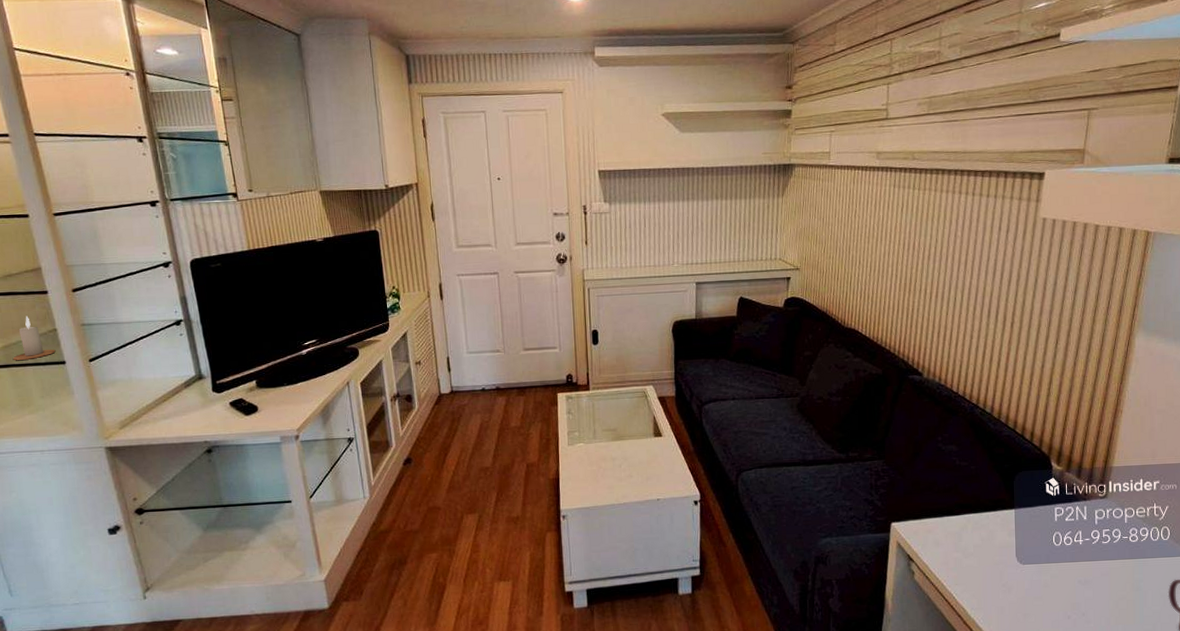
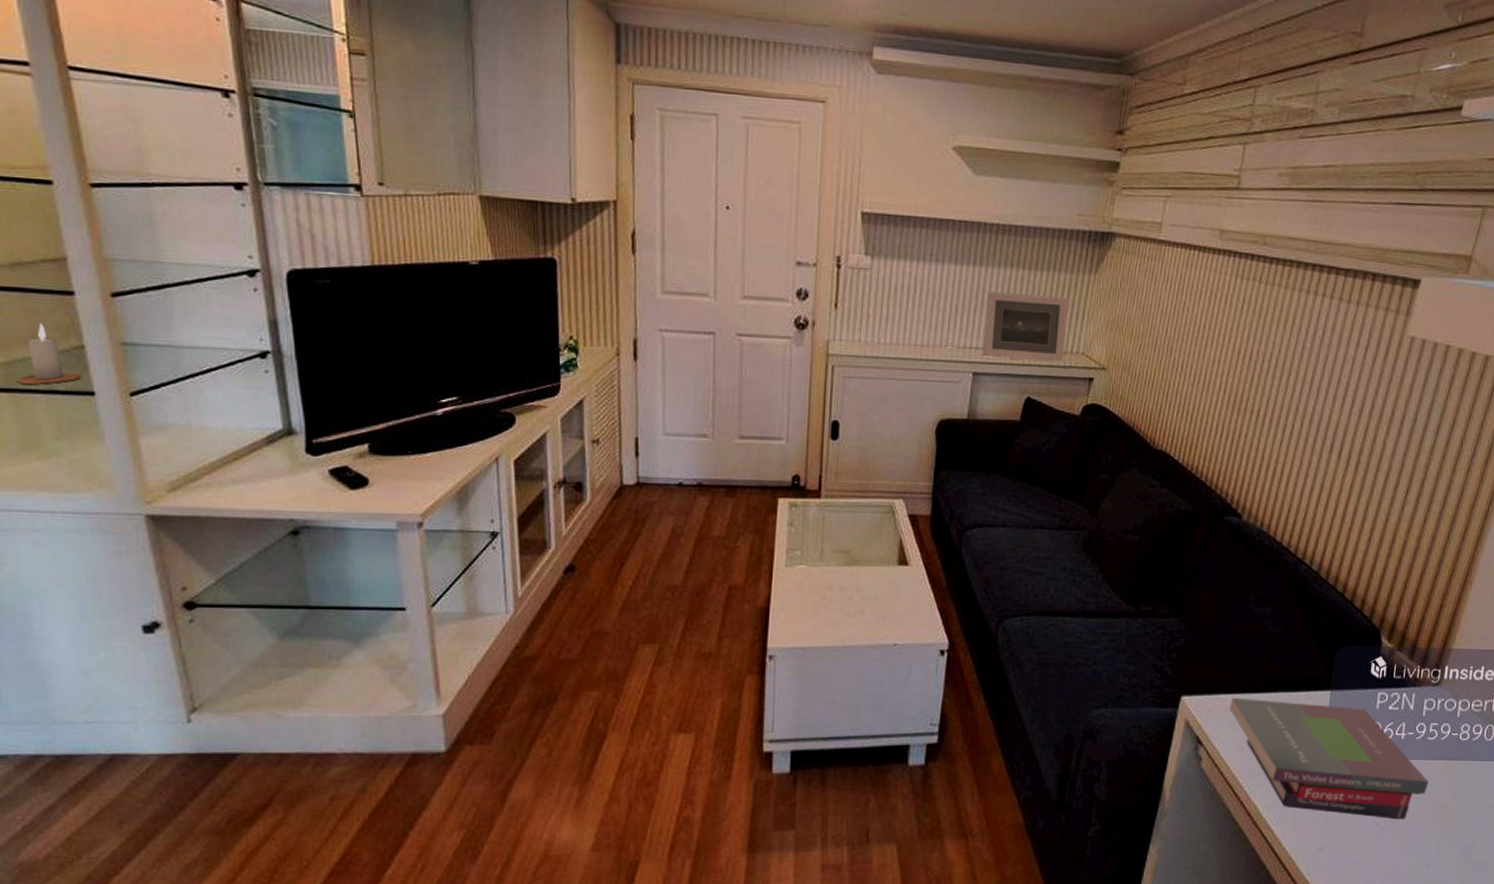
picture frame: none [700,217,765,270] -> present [982,291,1068,363]
books: none [932,520,1108,612] -> present [1229,697,1429,820]

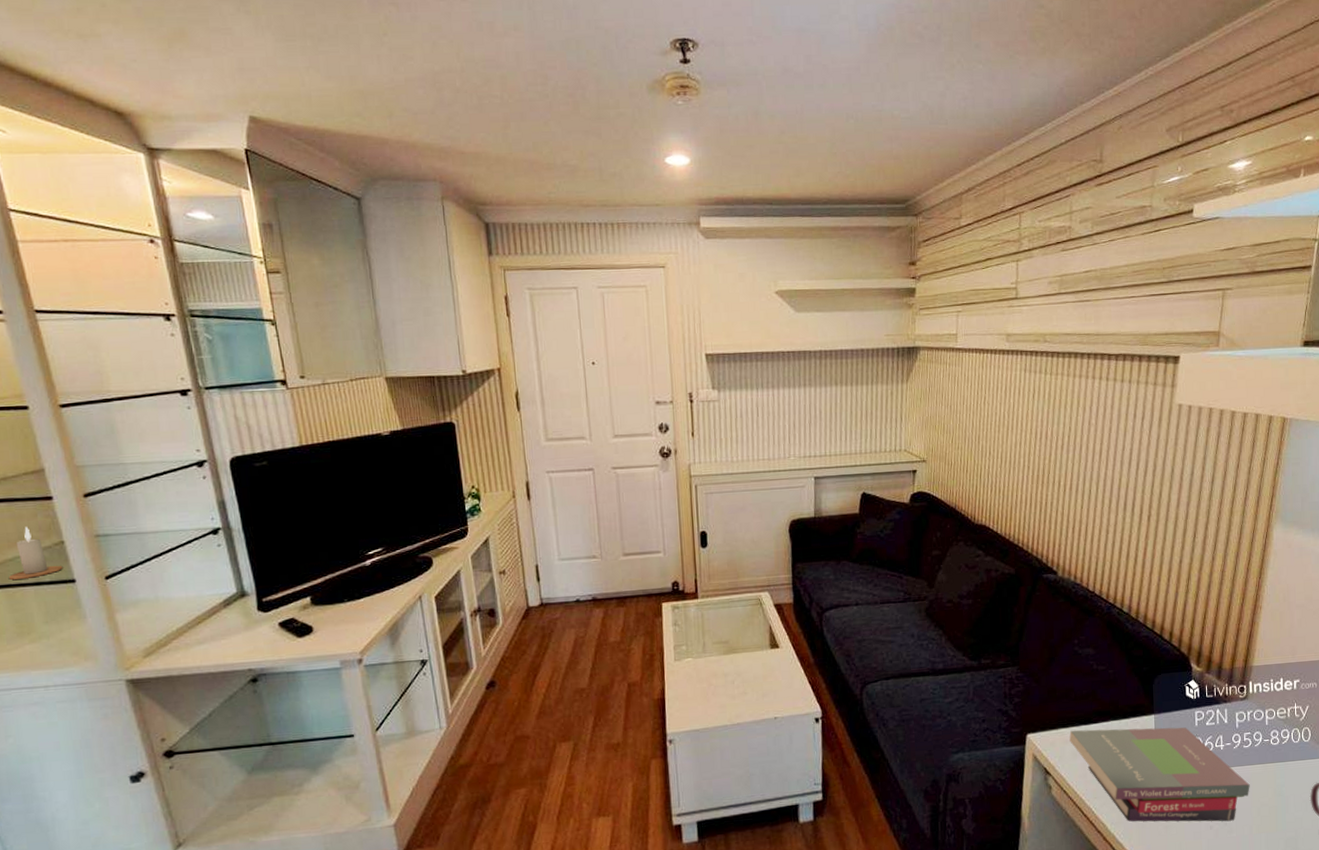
picture frame: present [982,291,1068,363] -> none [819,405,889,463]

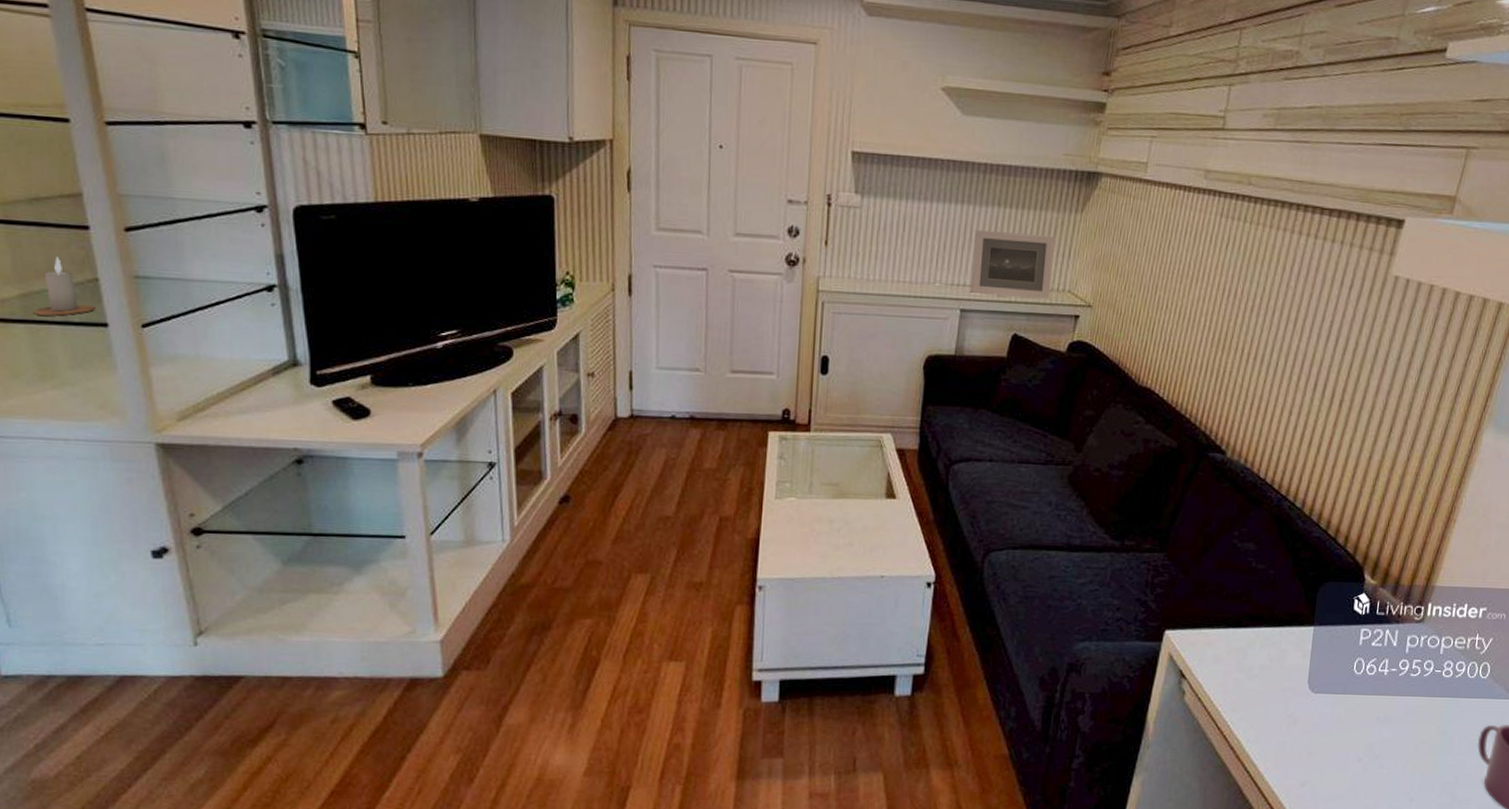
picture frame: none [819,405,889,463] -> present [970,229,1055,300]
books: present [1069,727,1250,822] -> none [1213,632,1412,756]

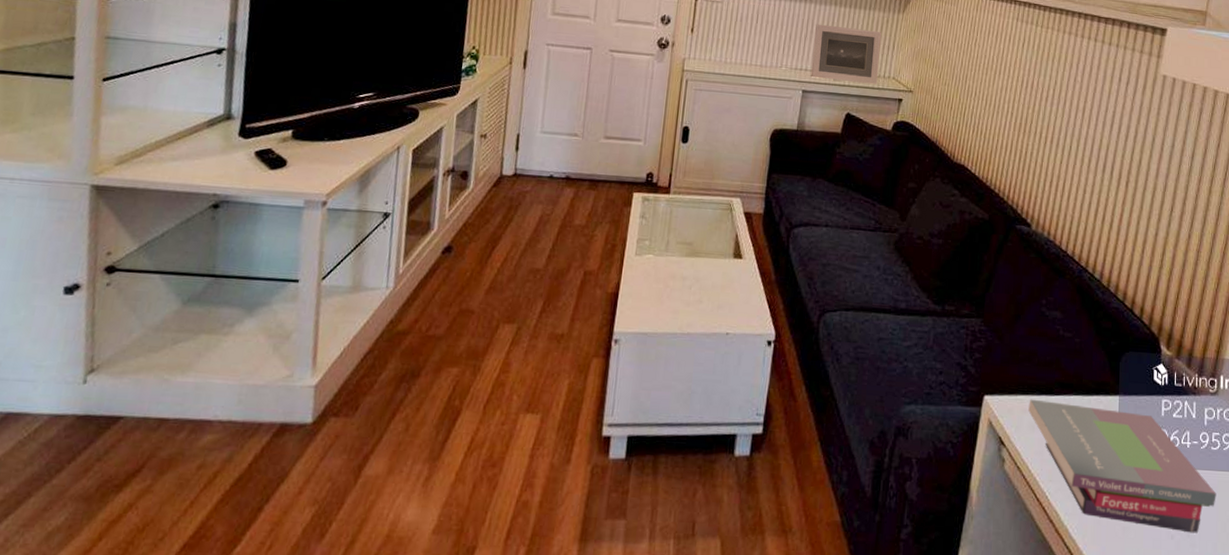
candle: present [33,256,95,316] -> none [11,18,67,69]
books: none [1213,632,1412,756] -> present [1028,399,1216,533]

